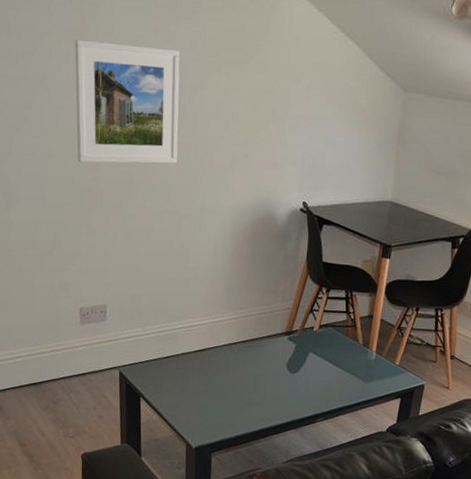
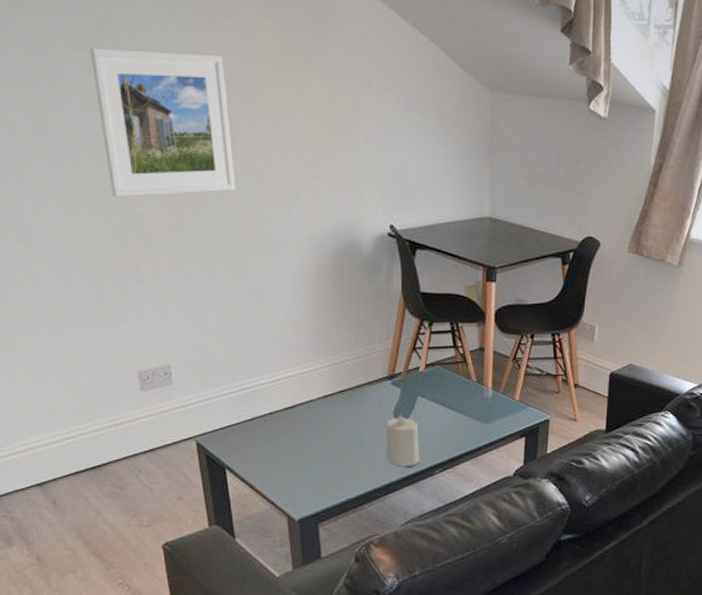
candle: none [277,367,307,413] -> present [386,415,420,466]

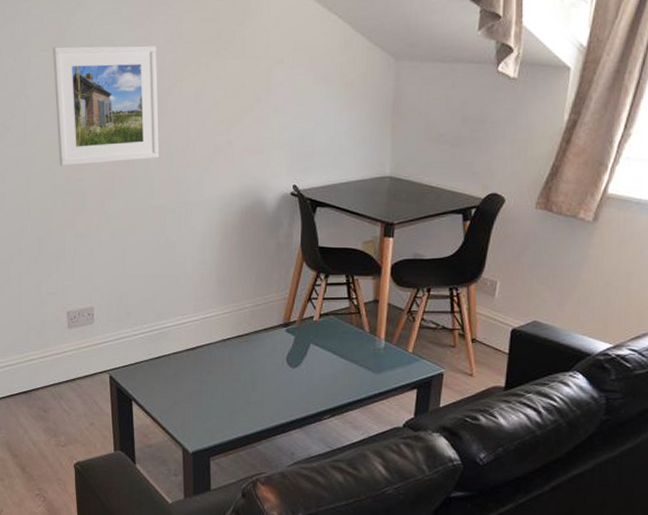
candle: present [386,415,420,466] -> none [278,361,310,410]

